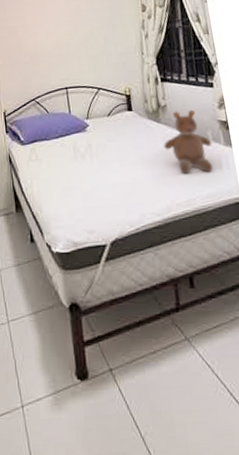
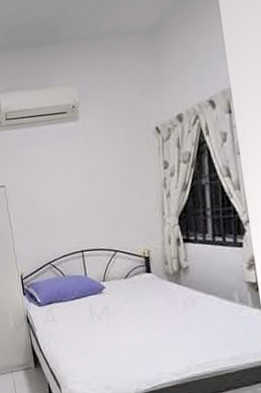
teddy bear: present [164,109,213,174] -> none [184,271,239,335]

